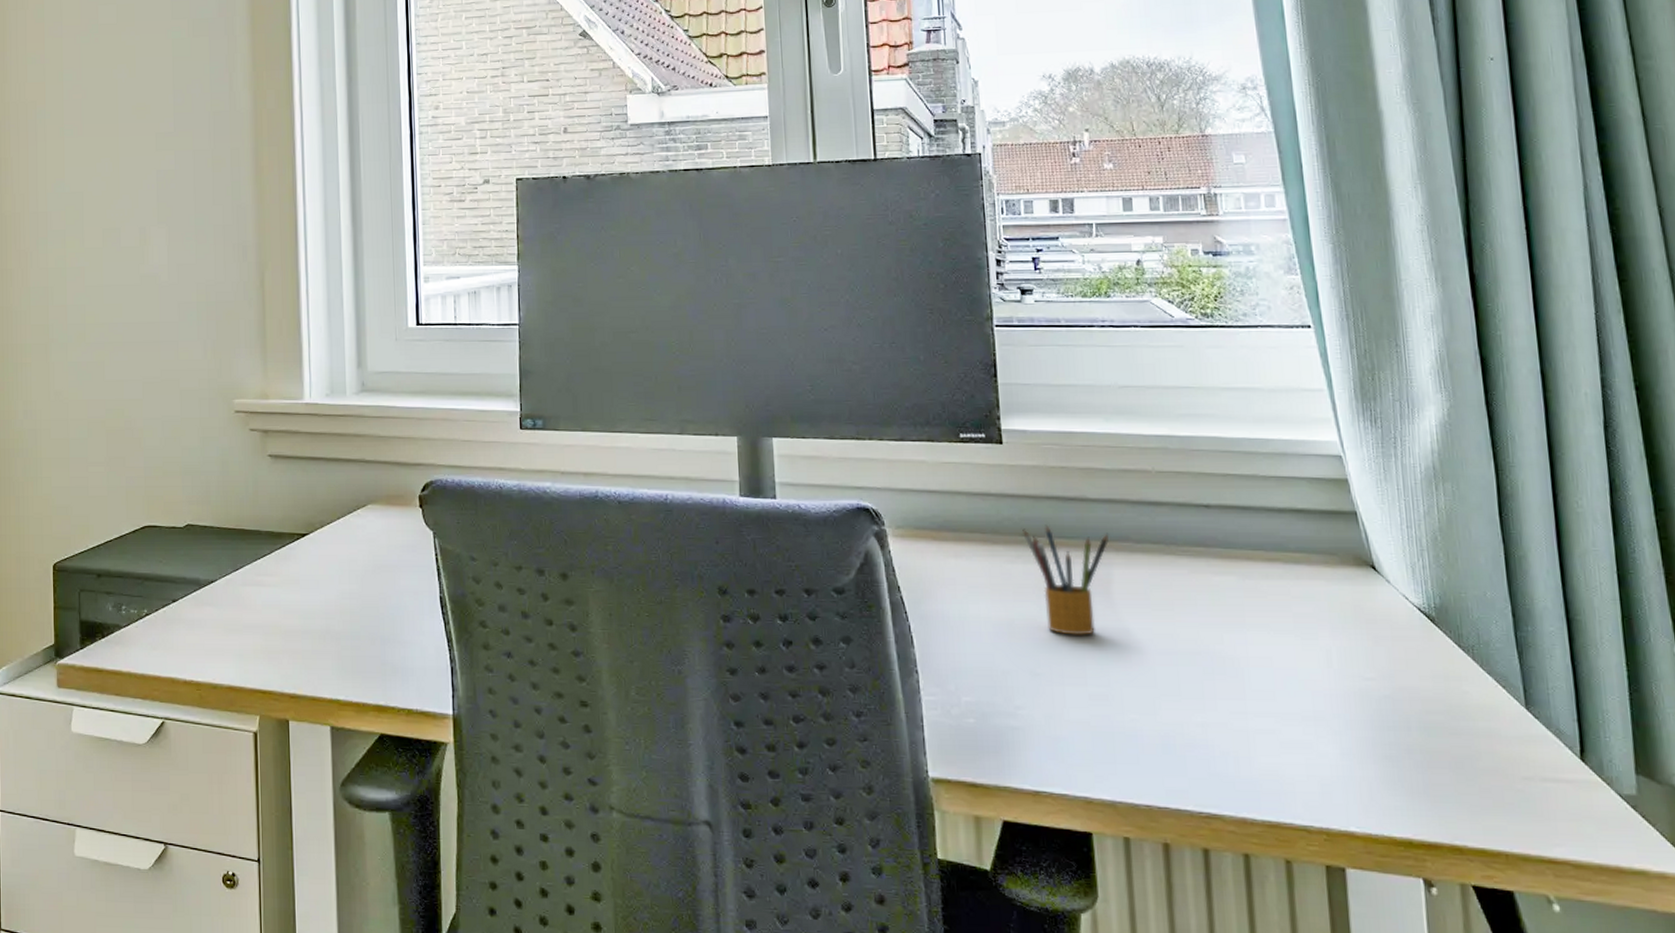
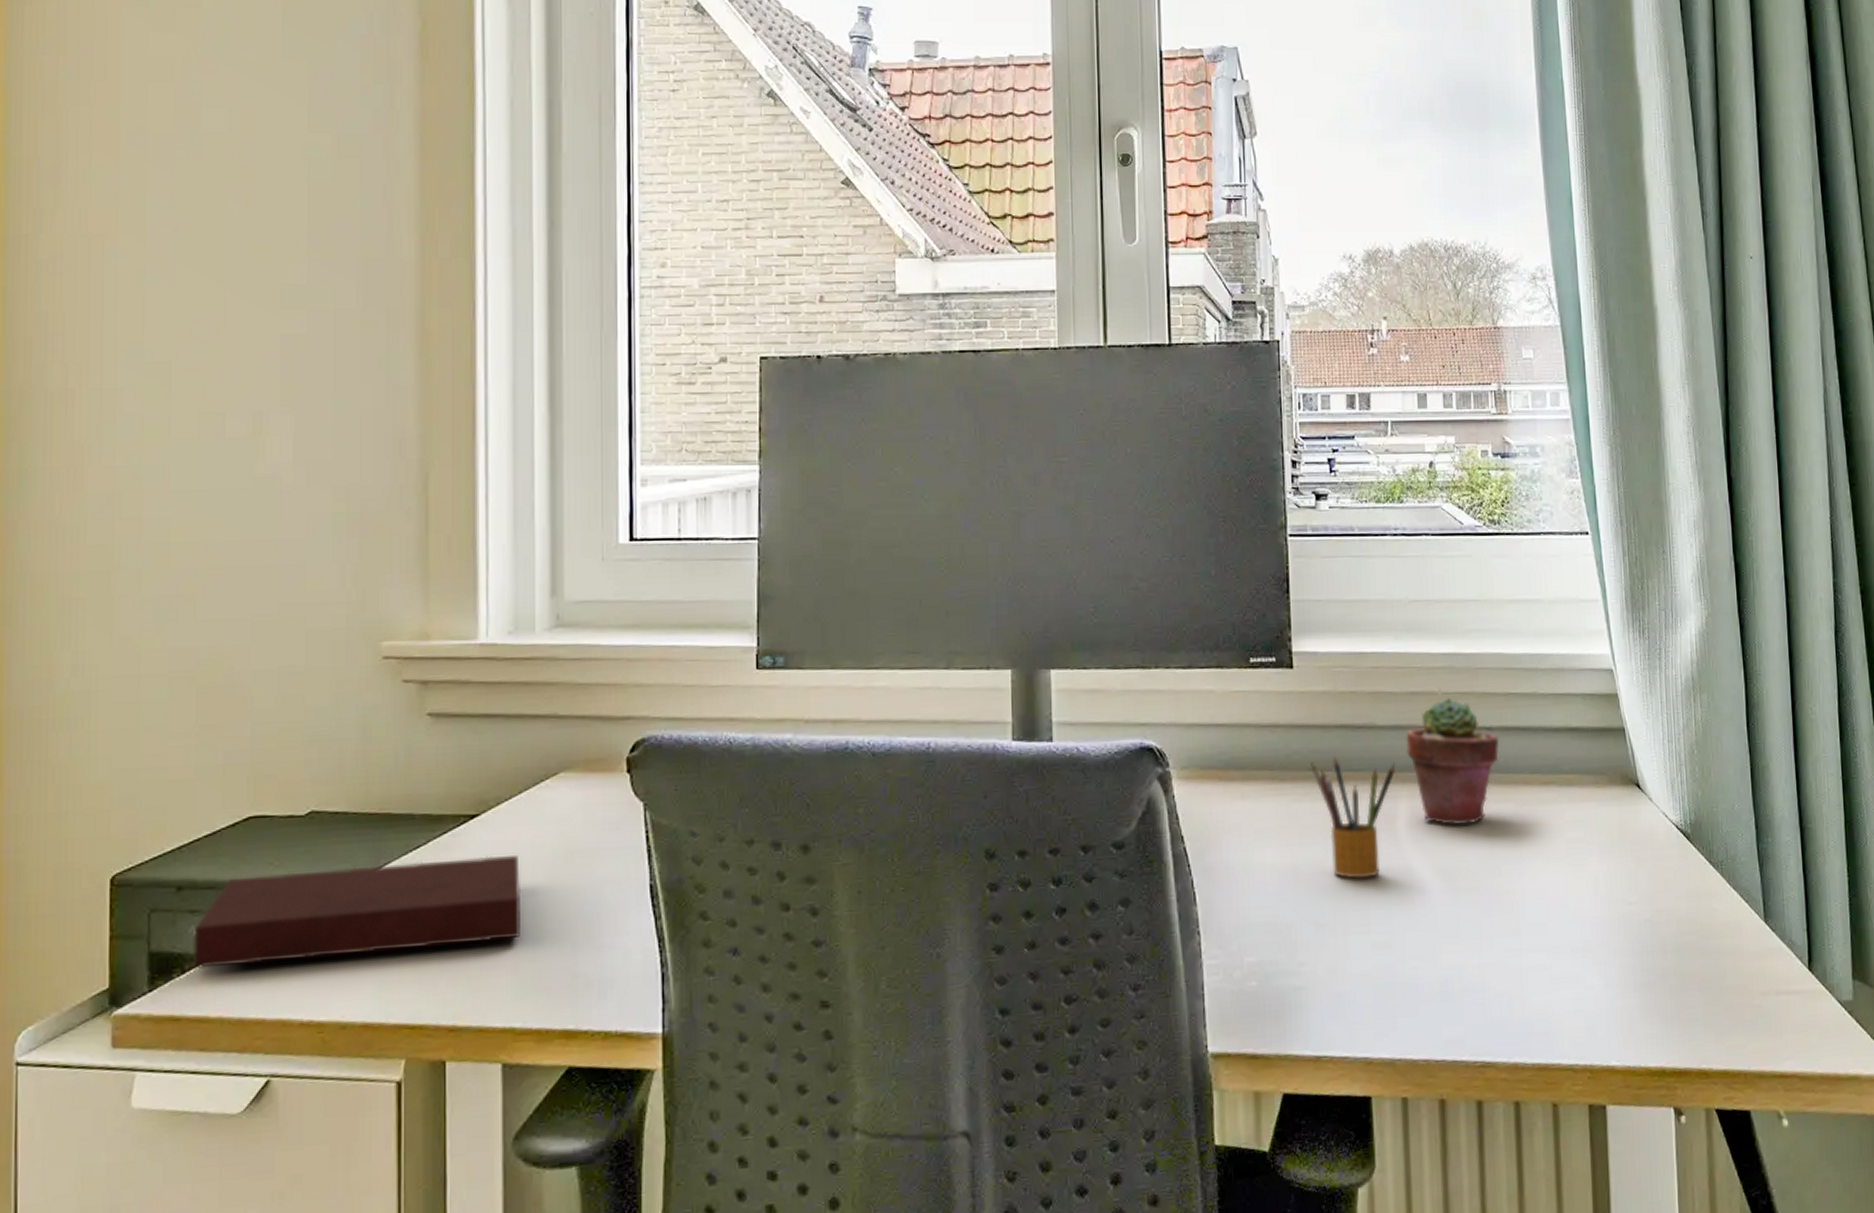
notebook: none [109,566,342,635] -> present [193,856,522,969]
potted succulent: none [1119,476,1218,594] -> present [1406,697,1499,826]

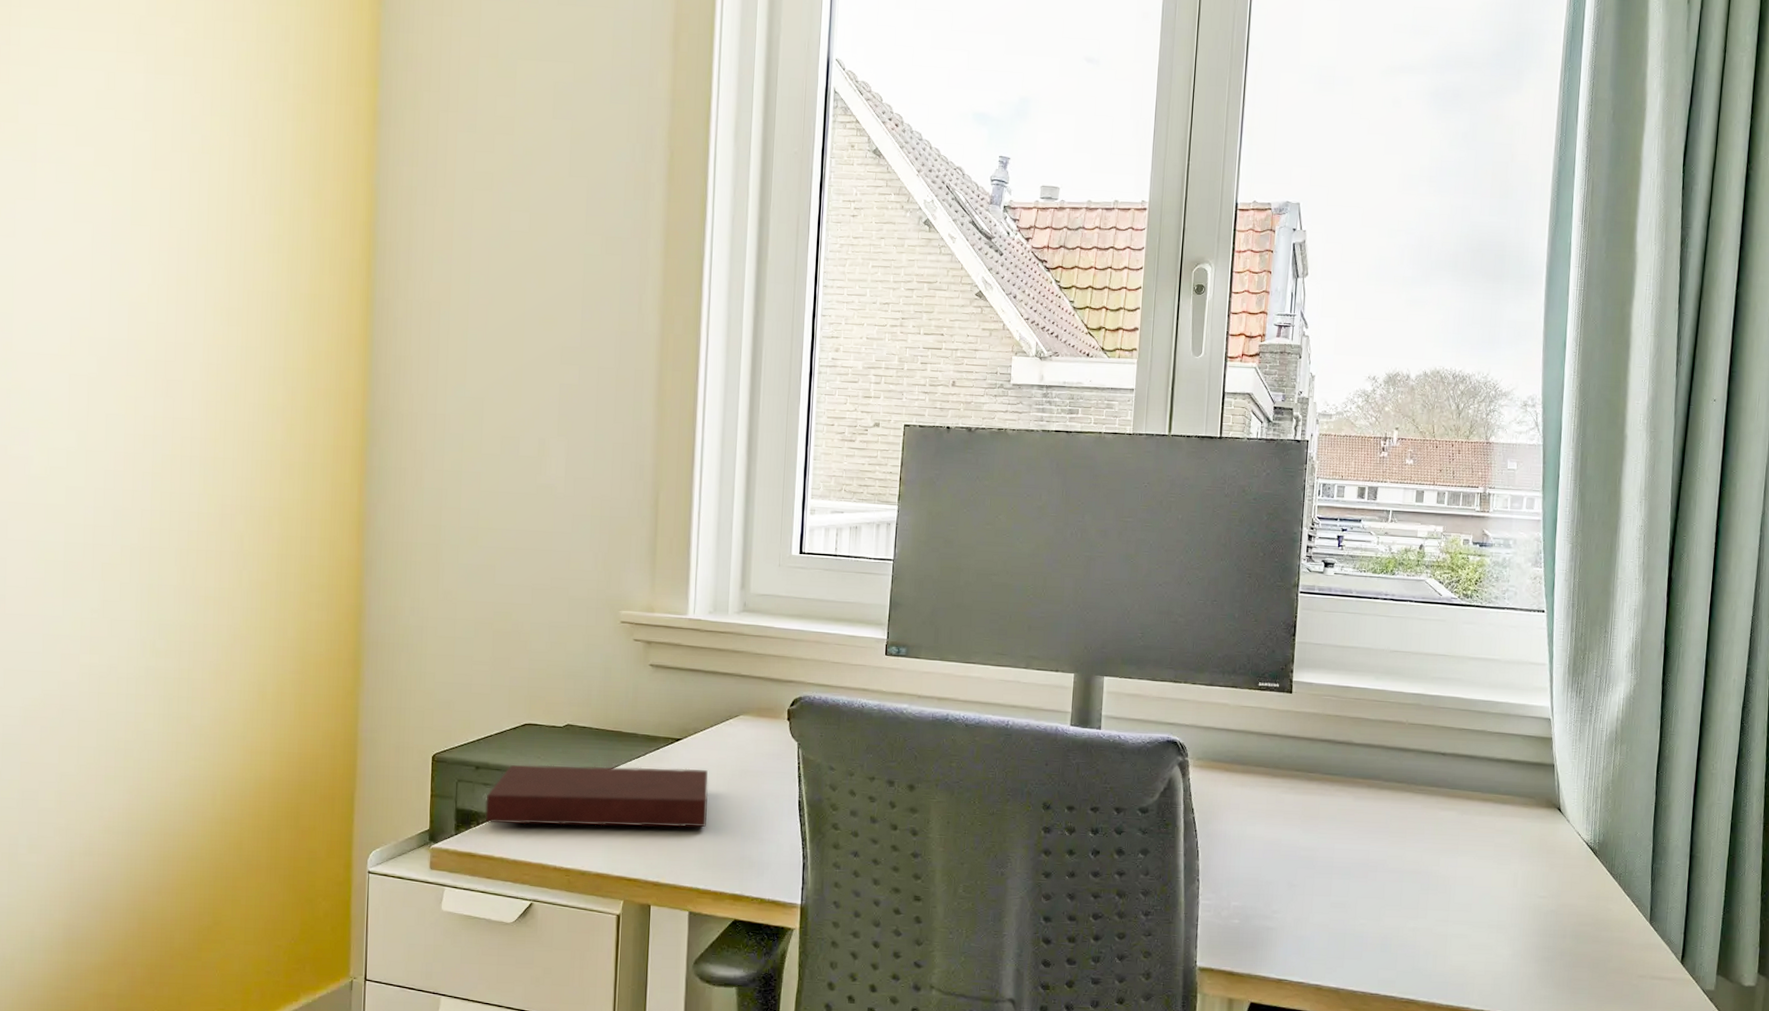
pencil box: present [1311,757,1396,879] -> none [1298,762,1366,855]
potted succulent: present [1406,697,1499,826] -> none [1375,727,1451,825]

